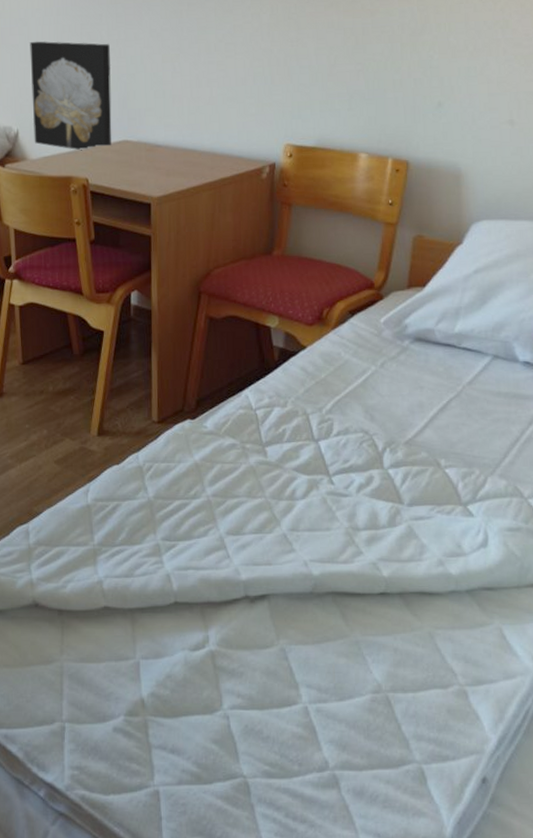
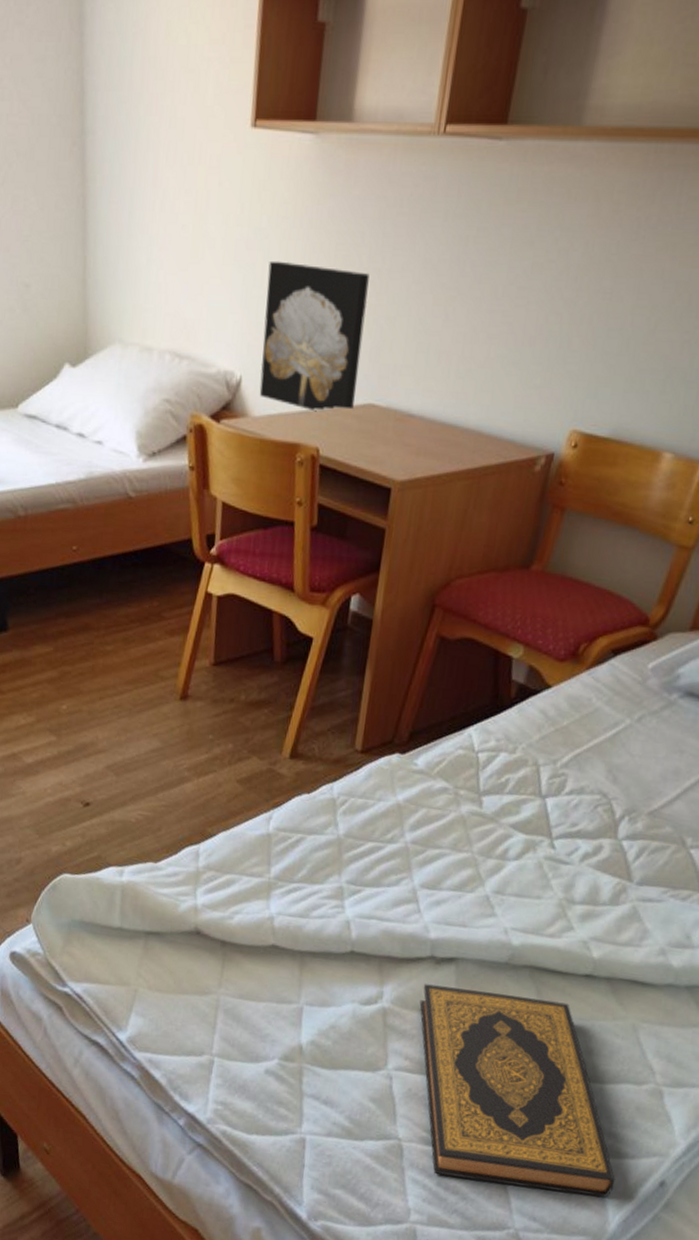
hardback book: none [242,622,443,806] -> present [419,984,615,1197]

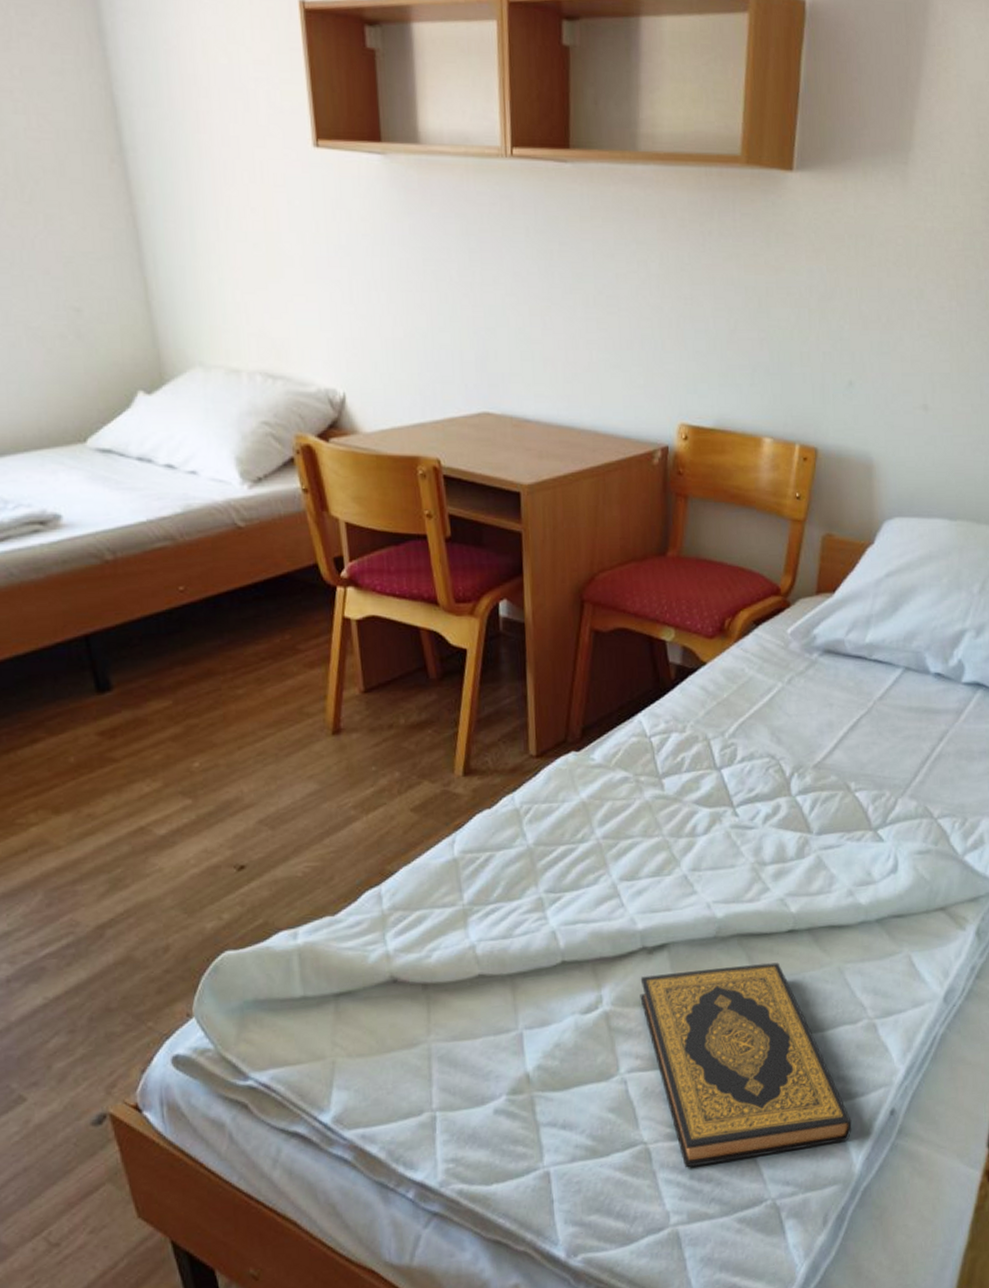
wall art: present [259,260,370,412] -> none [355,277,469,424]

